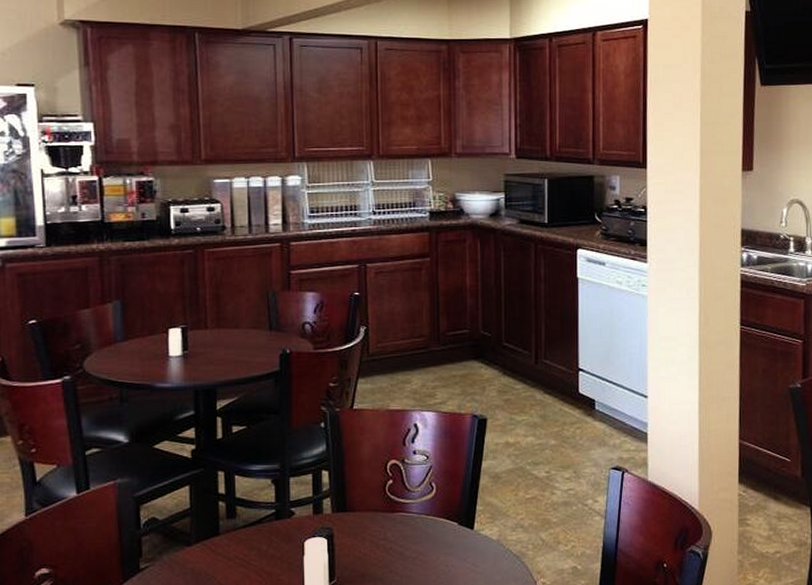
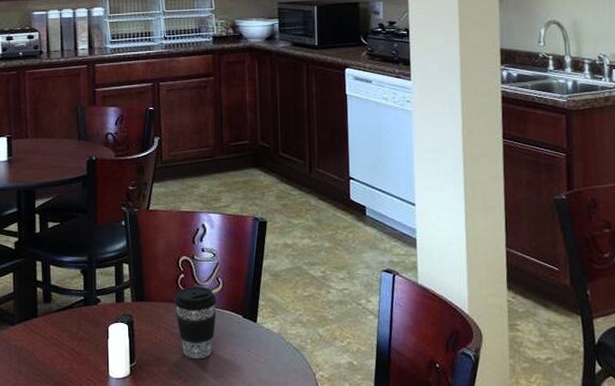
coffee cup: none [380,492,430,573] -> present [173,286,217,360]

